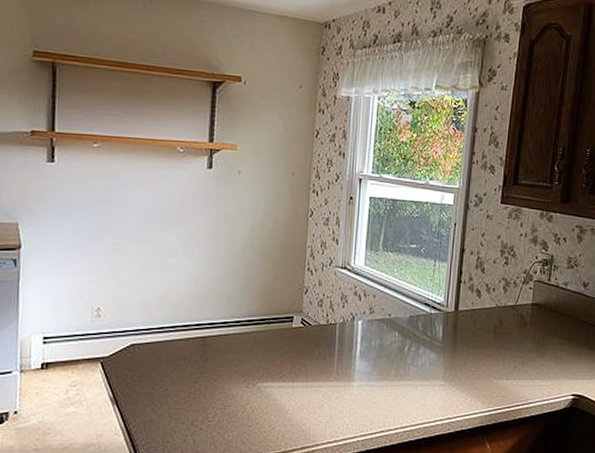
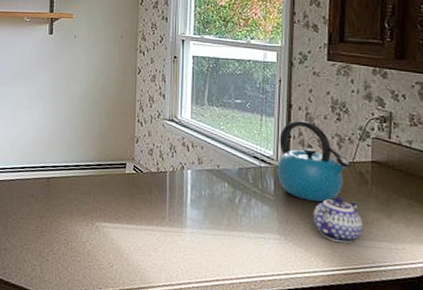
kettle: none [446,264,514,345] -> present [277,120,351,202]
teapot: none [476,339,520,384] -> present [313,196,364,244]

